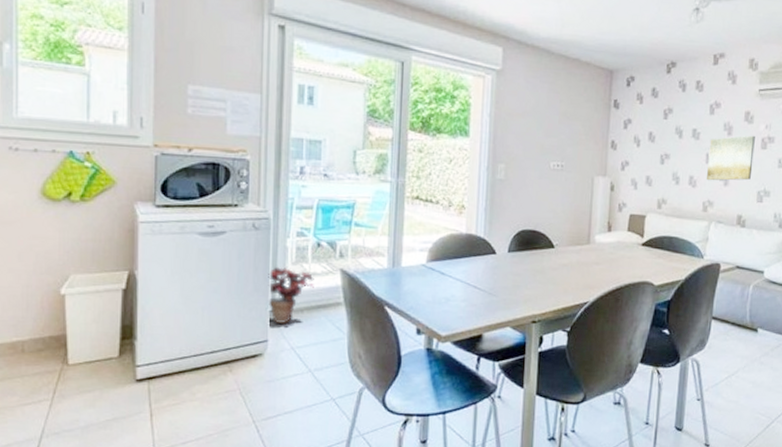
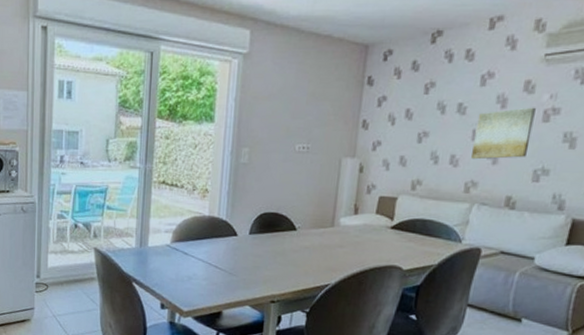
potted plant: present [268,266,314,325] -> none [34,245,72,295]

